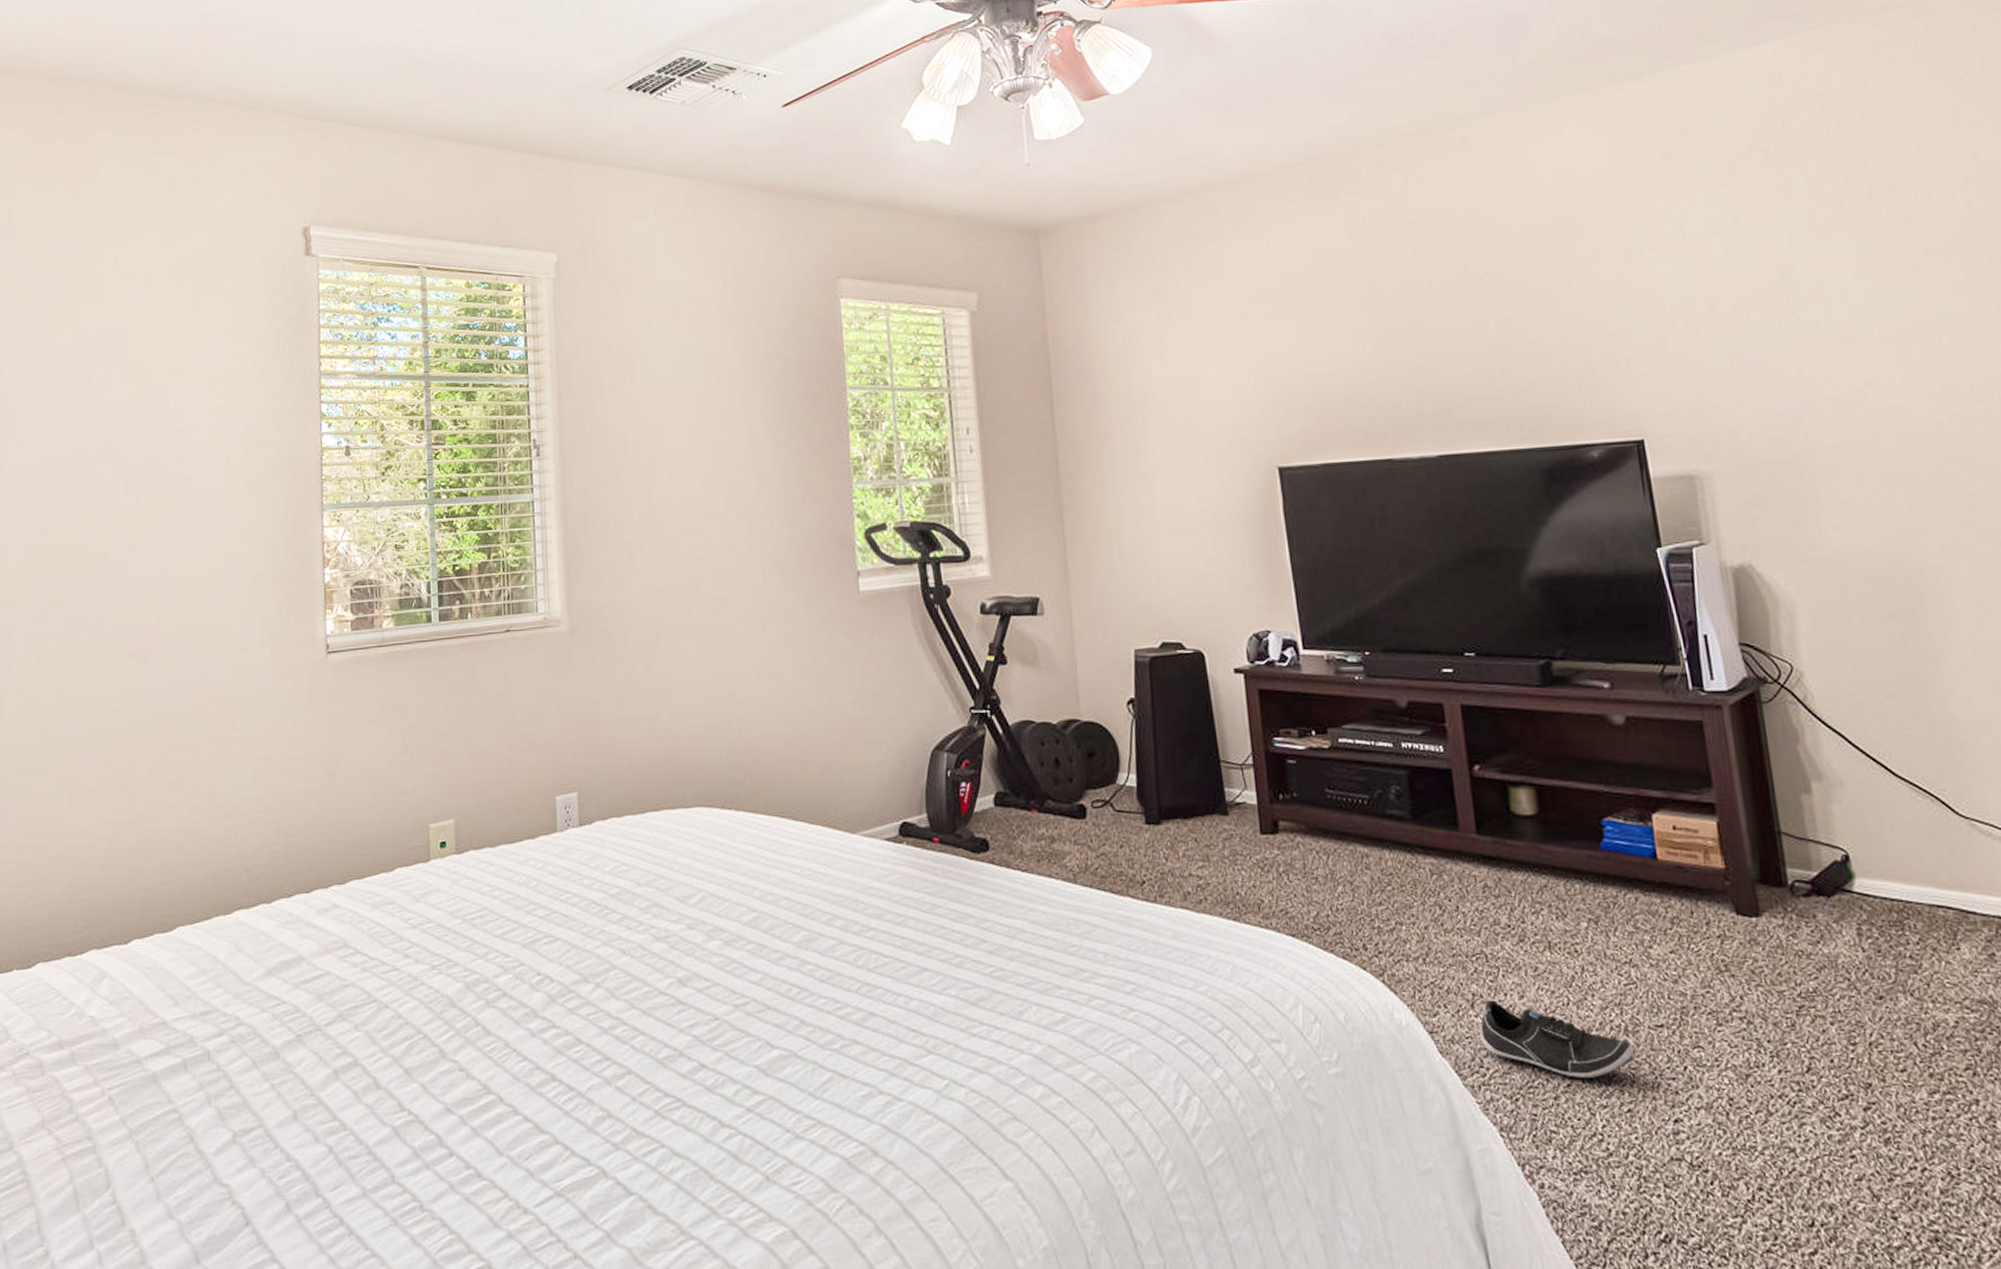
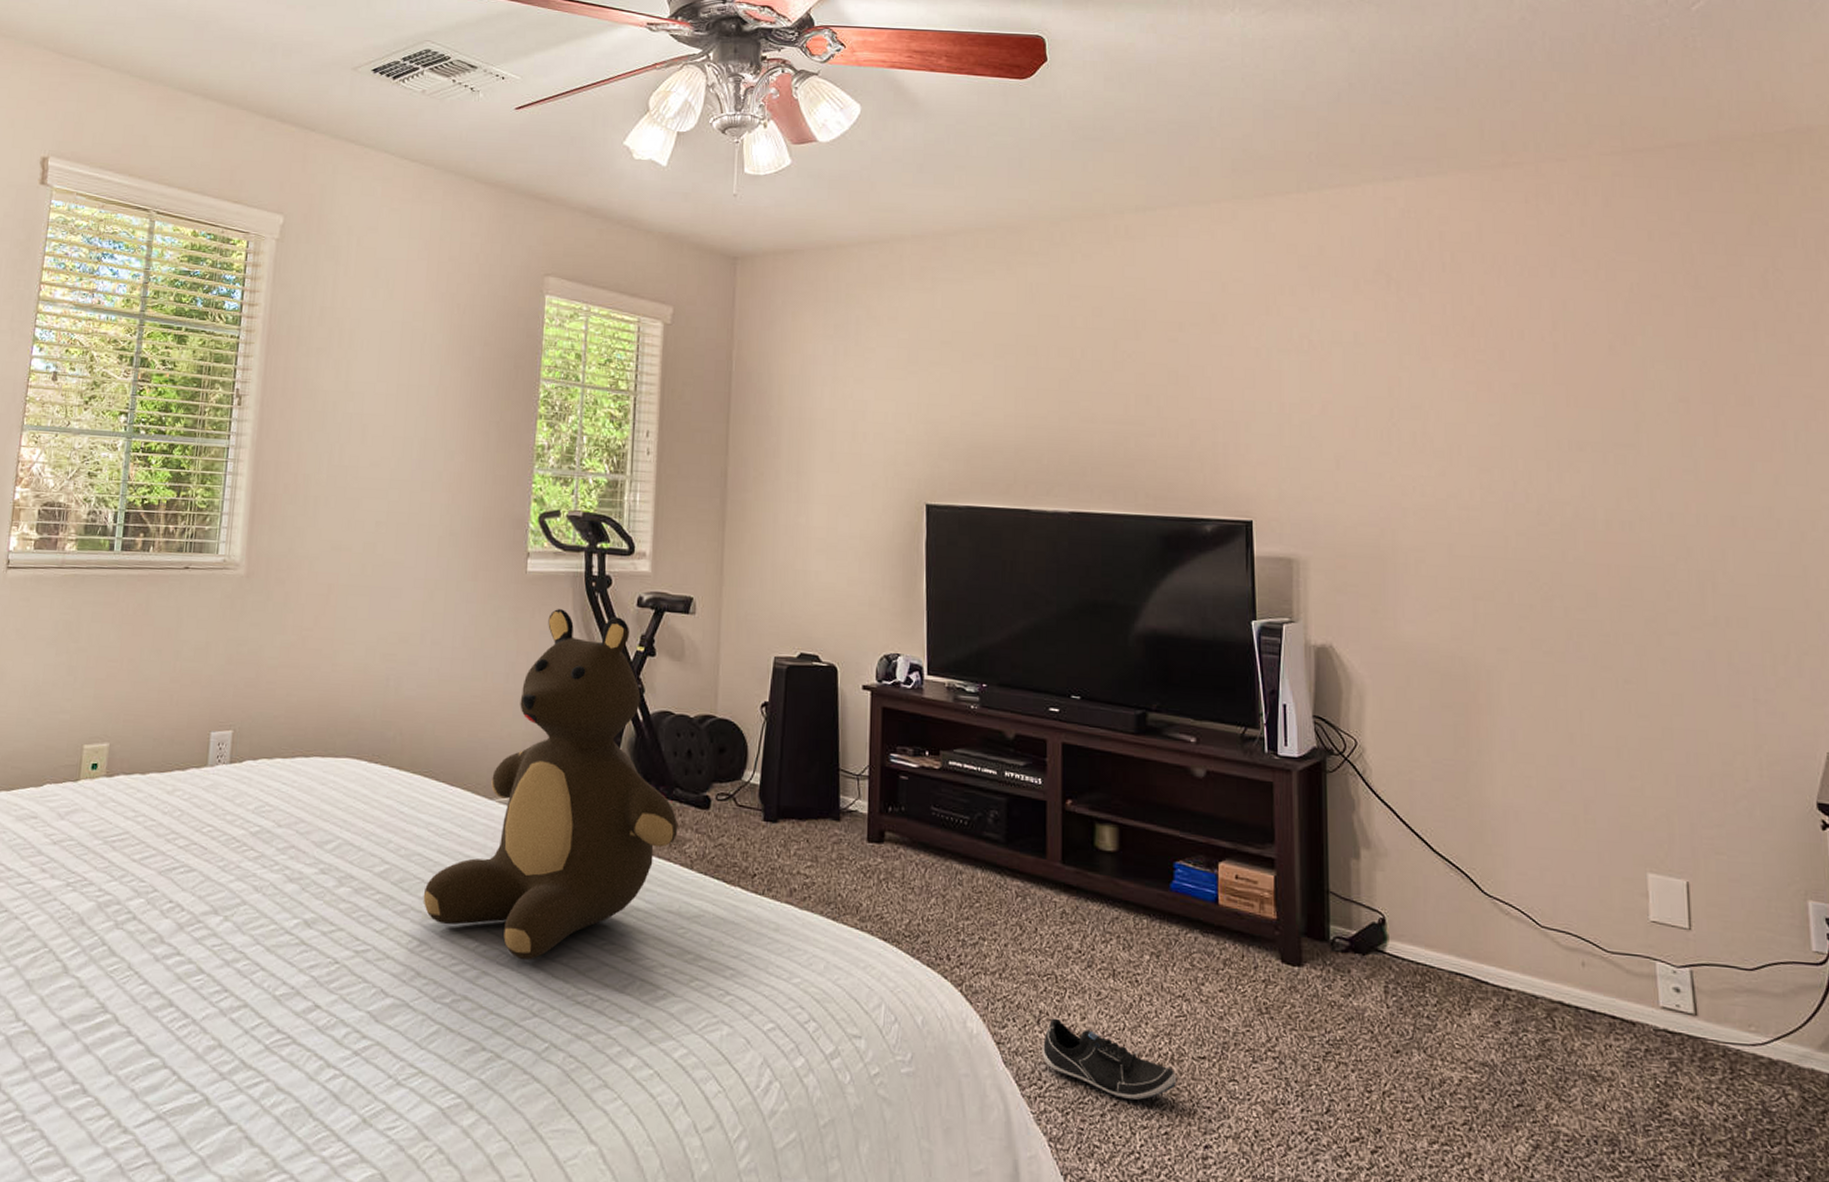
teddy bear: none [796,626,1055,997] -> present [423,609,677,961]

